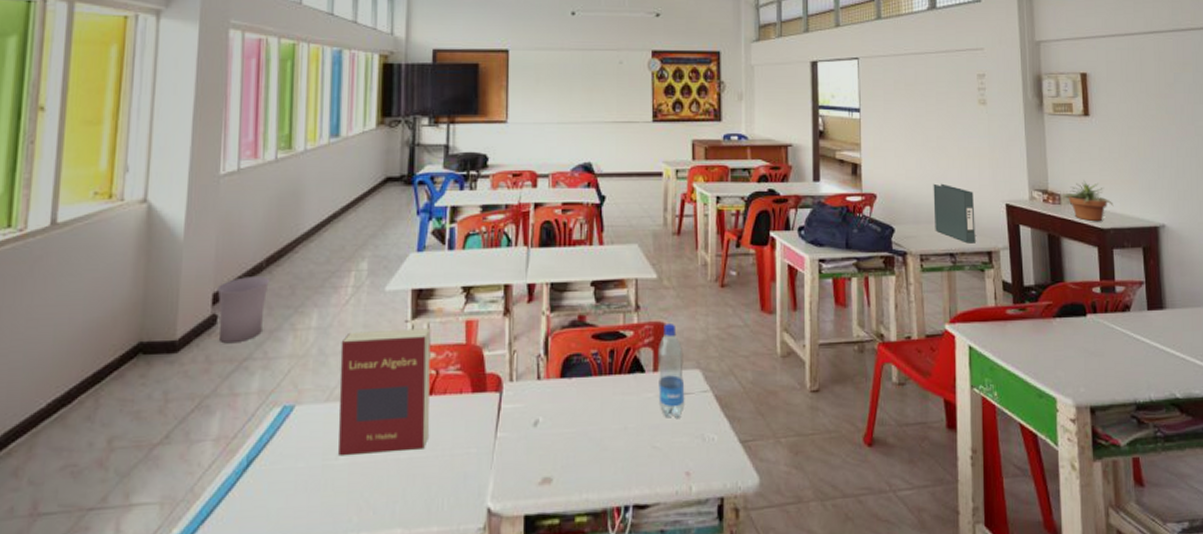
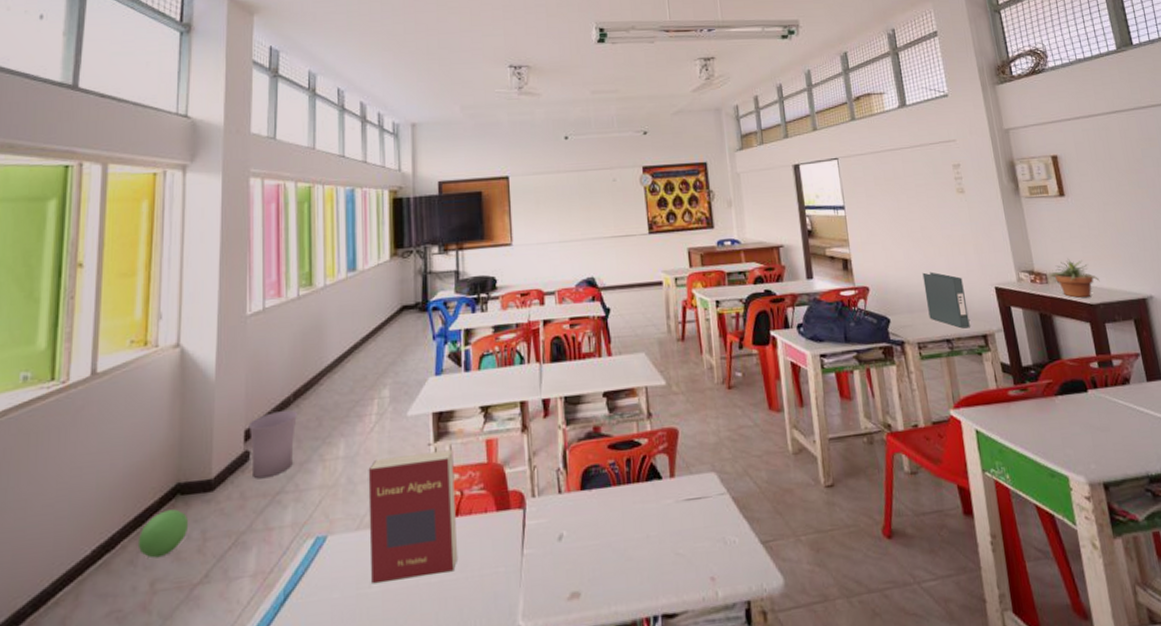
ball: none [95,368,151,416] -> present [137,509,189,559]
bottle: present [657,324,685,418] -> none [672,428,704,524]

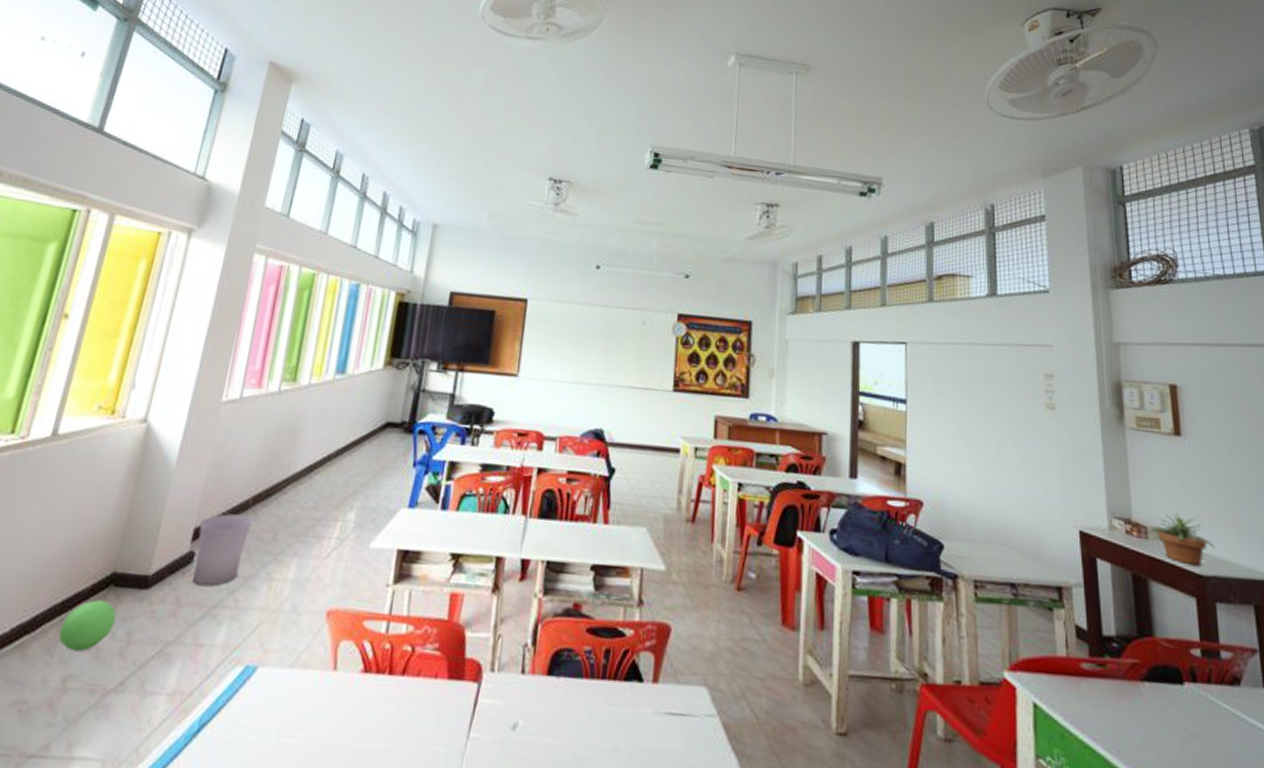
book: present [368,450,458,585] -> none [295,590,412,740]
binder: present [922,271,970,329] -> none [991,496,1042,575]

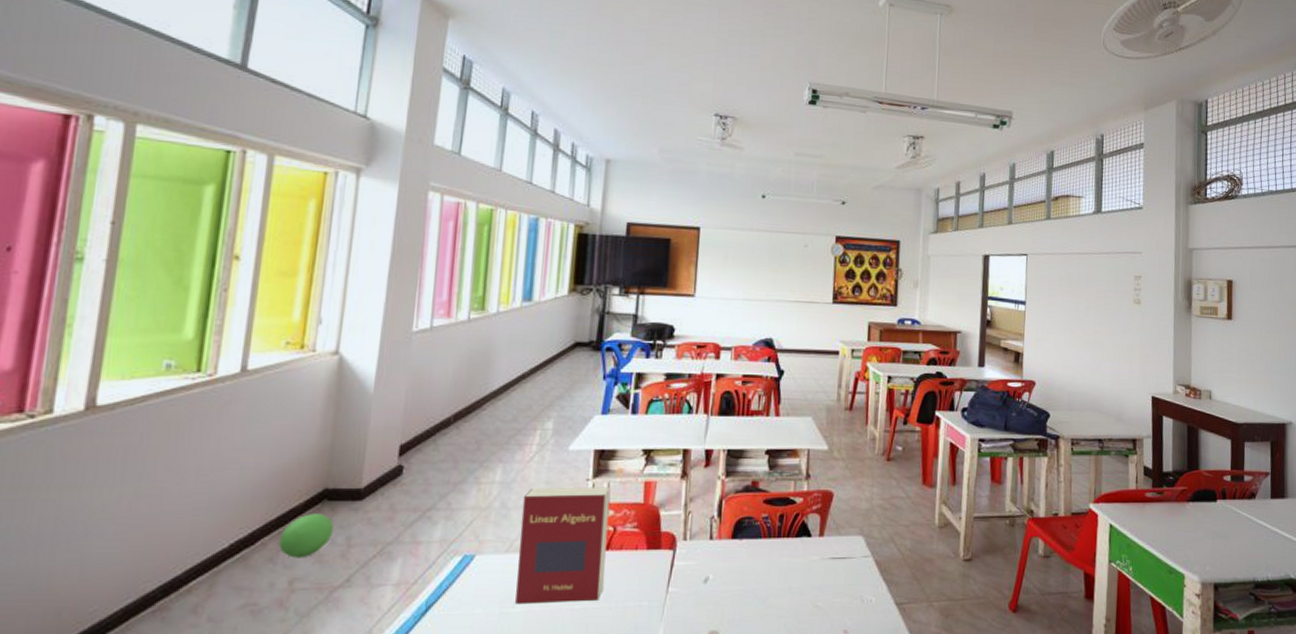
waste bin: present [193,514,255,587] -> none [404,431,458,494]
book: none [295,590,412,740] -> present [515,487,611,605]
potted plant: present [1150,512,1215,565] -> none [1203,377,1248,416]

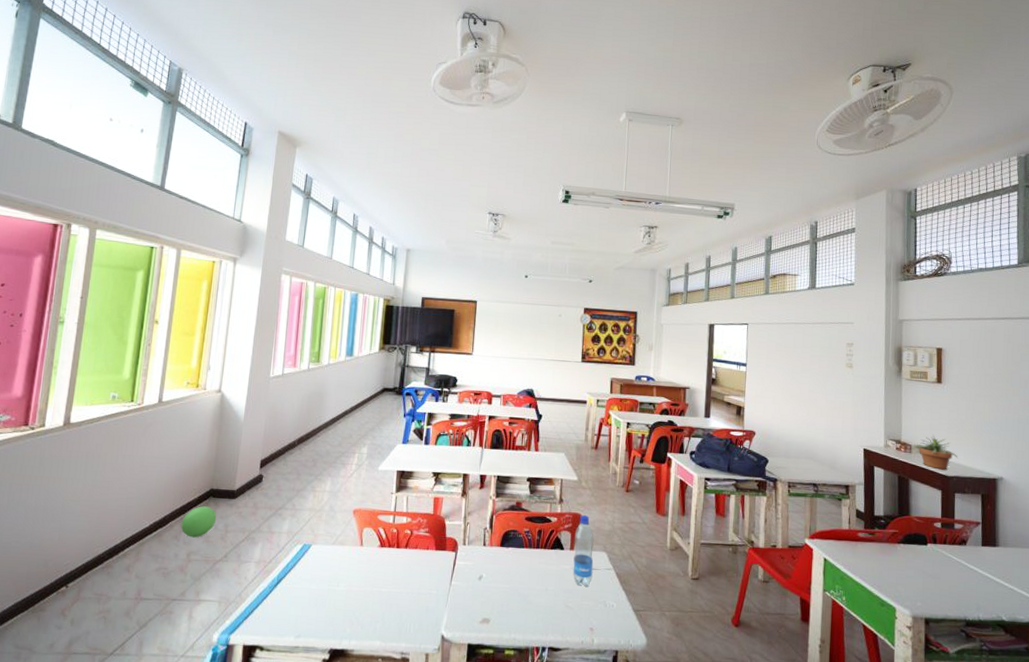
book: present [515,487,611,605] -> none [339,497,409,587]
bottle: none [822,493,849,580] -> present [572,515,594,587]
potted plant: none [1203,377,1248,416] -> present [913,435,958,469]

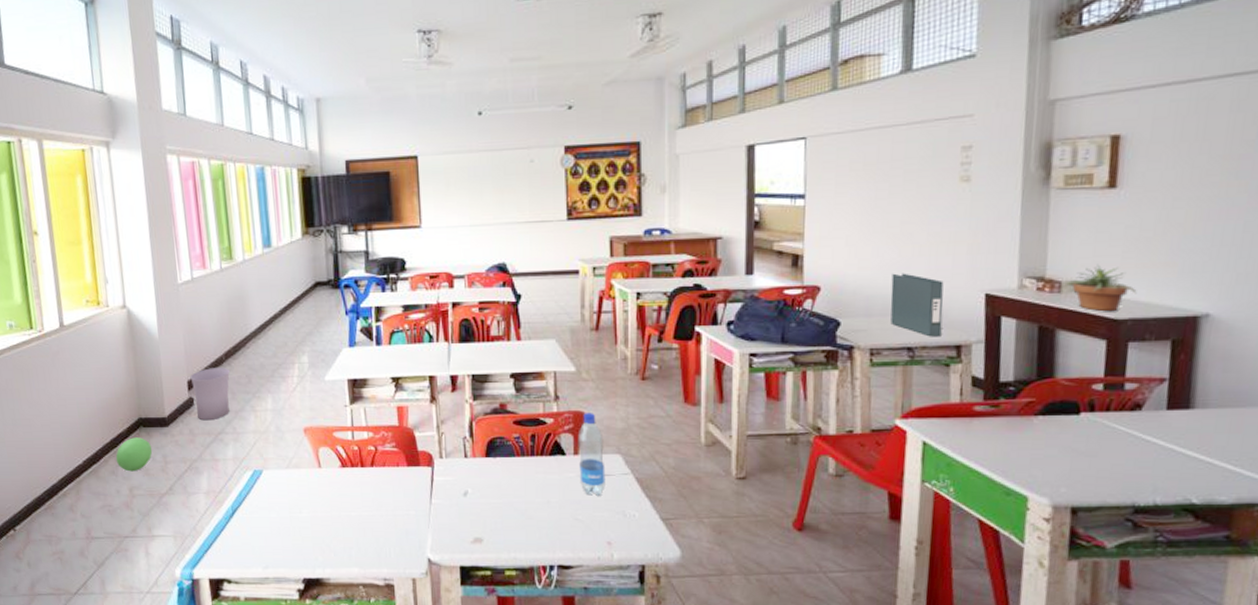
waste bin: none [264,450,300,496] -> present [190,368,231,421]
binder: none [802,427,837,478] -> present [890,273,944,337]

